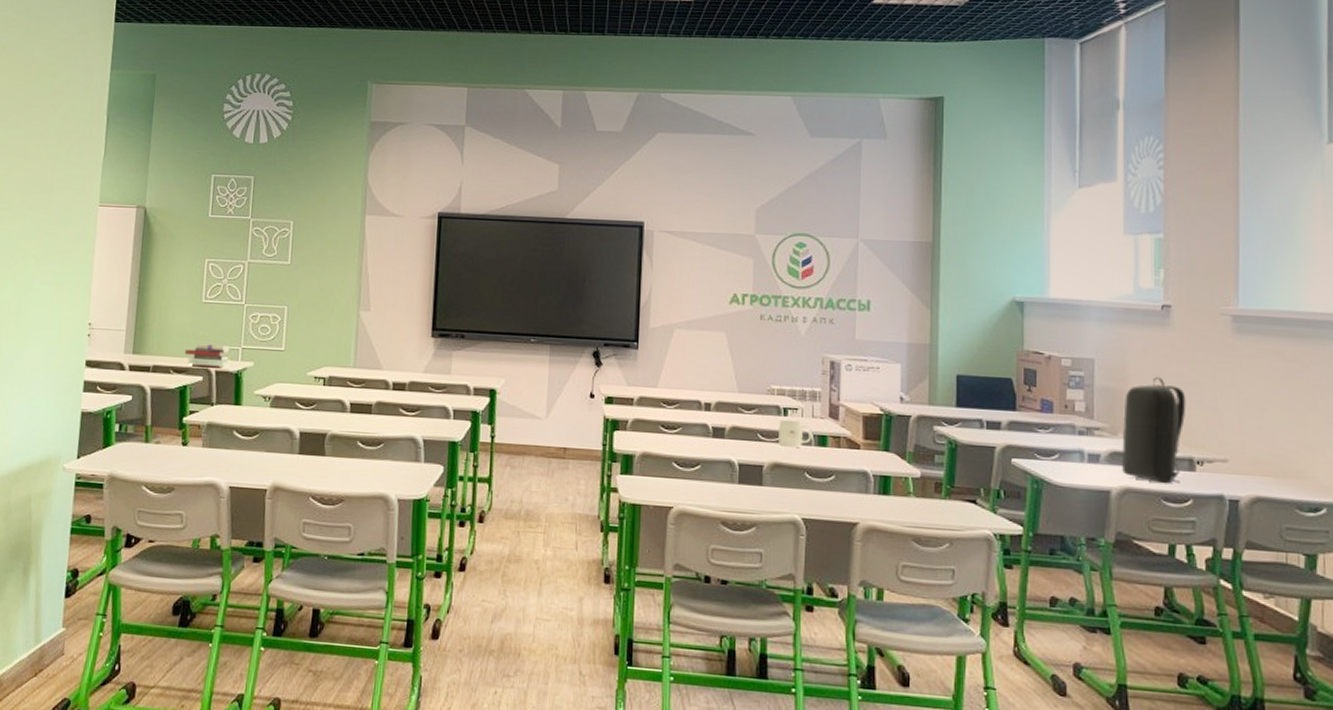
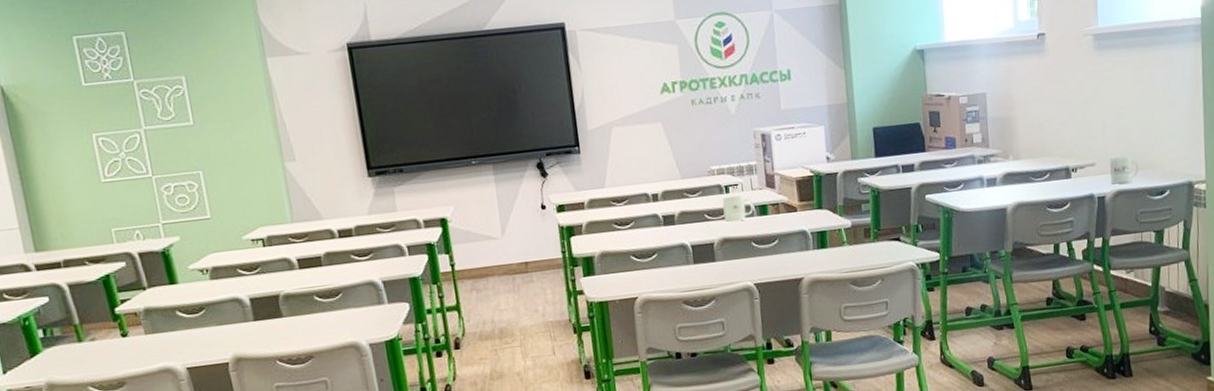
books: present [184,344,229,369] -> none [96,224,152,253]
backpack: present [1122,377,1186,484] -> none [1012,101,1062,193]
mug: none [1247,457,1285,490] -> present [1110,156,1138,184]

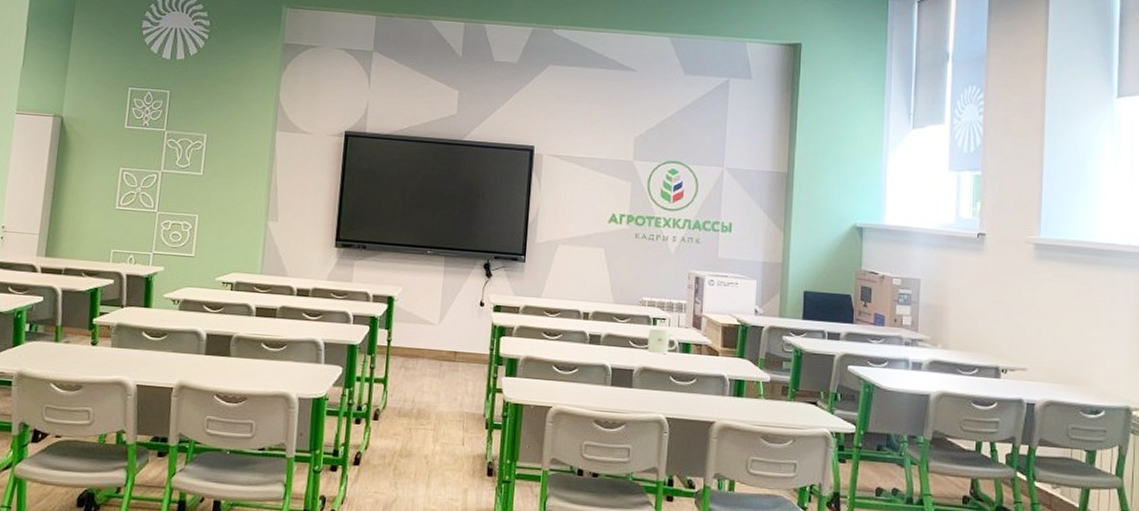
mug: present [1110,156,1138,184] -> none [1043,366,1072,395]

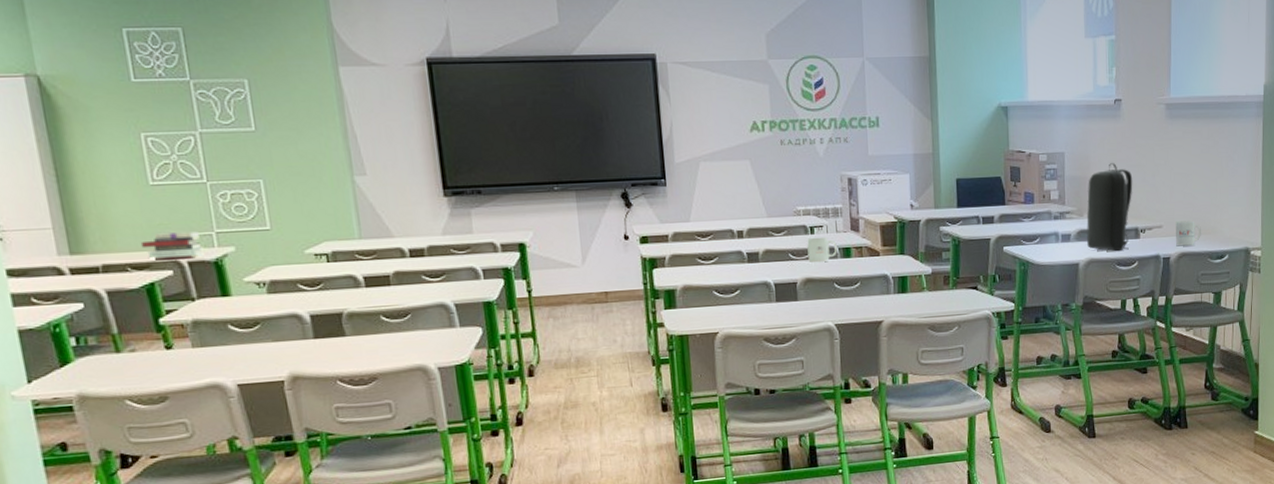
books: none [96,248,141,273] -> present [140,231,204,260]
backpack: none [940,296,995,389] -> present [1087,163,1133,251]
mug: none [1043,366,1072,395] -> present [1176,220,1201,246]

